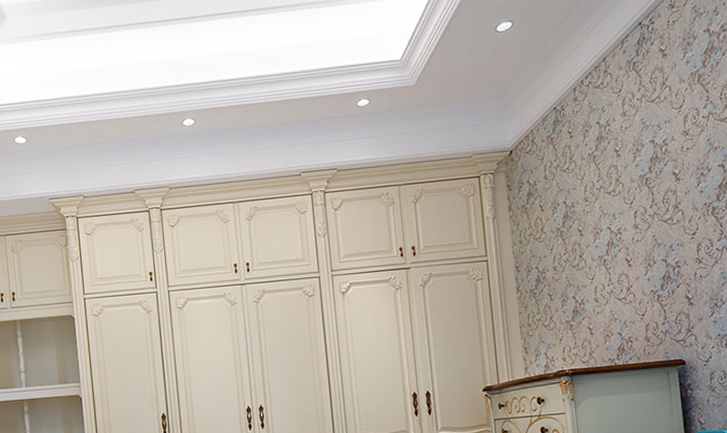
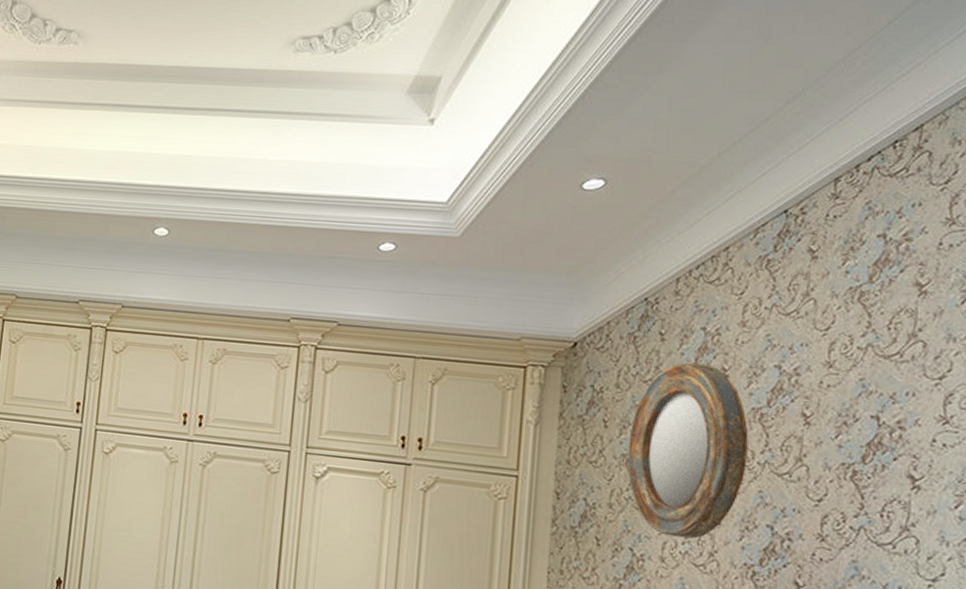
home mirror: none [559,149,642,282] -> present [627,363,749,539]

